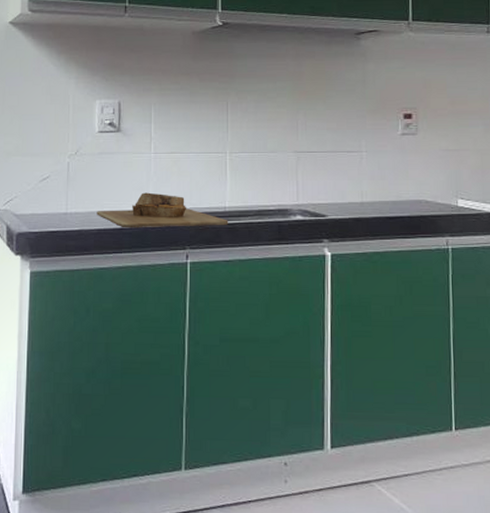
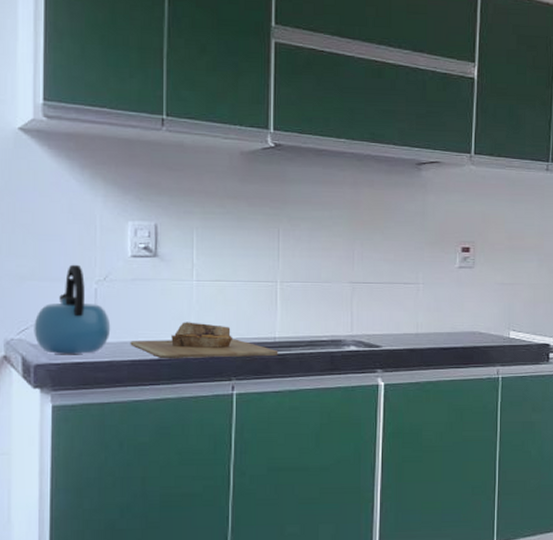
kettle: none [17,140,81,223] -> present [34,264,111,354]

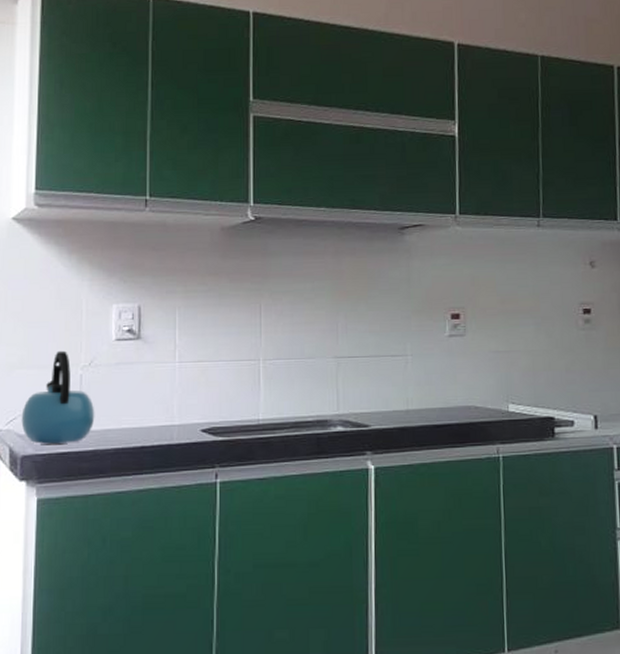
cutting board: present [130,322,279,359] -> none [114,406,263,447]

